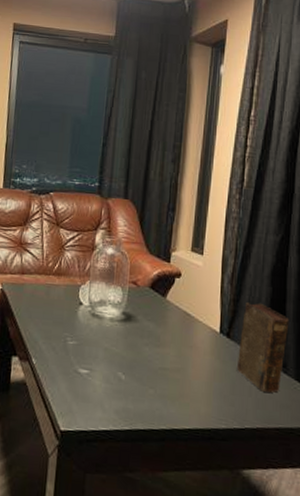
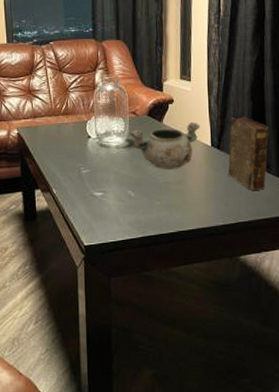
decorative bowl: none [127,301,209,354] -> present [129,122,200,169]

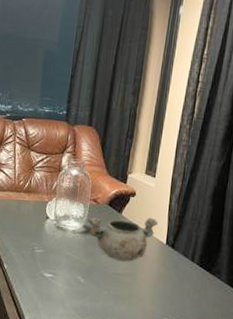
book: present [227,117,269,190] -> none [178,219,225,294]

